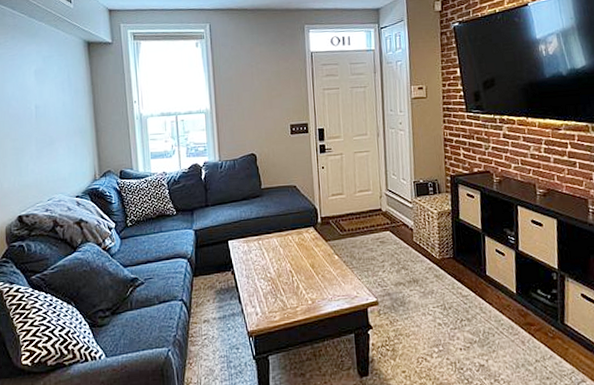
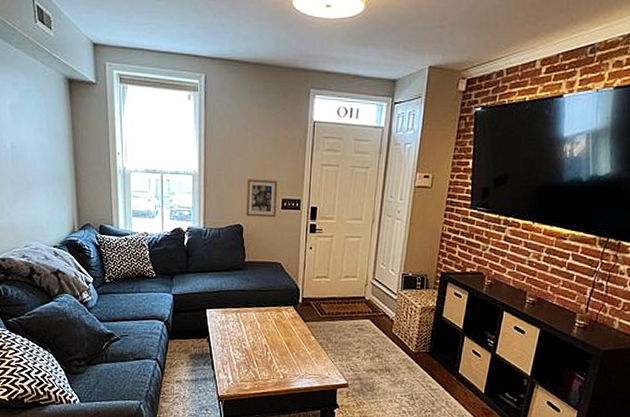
picture frame: none [256,108,286,145] -> present [246,179,278,218]

